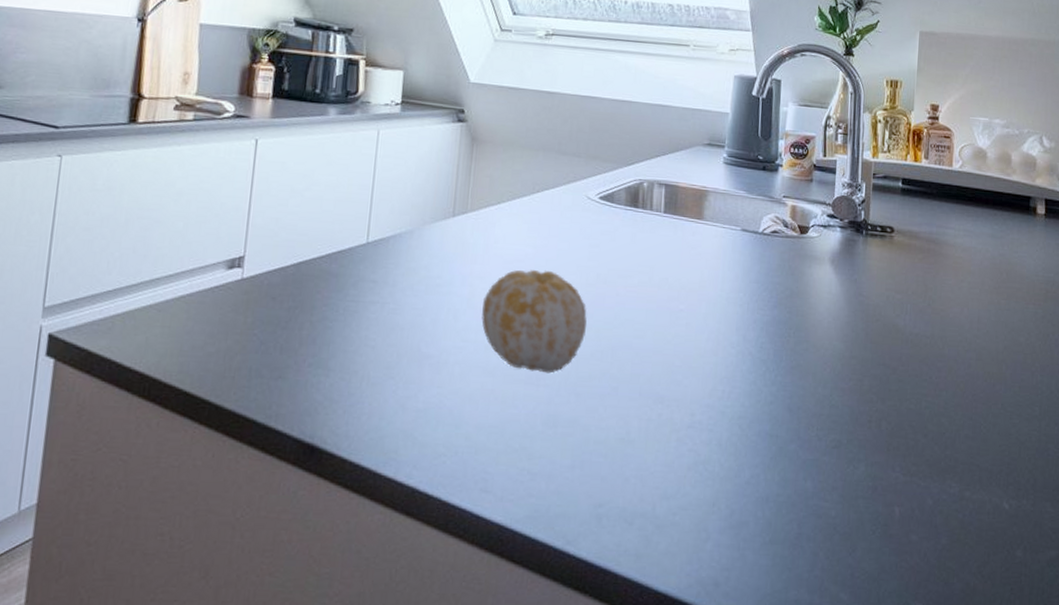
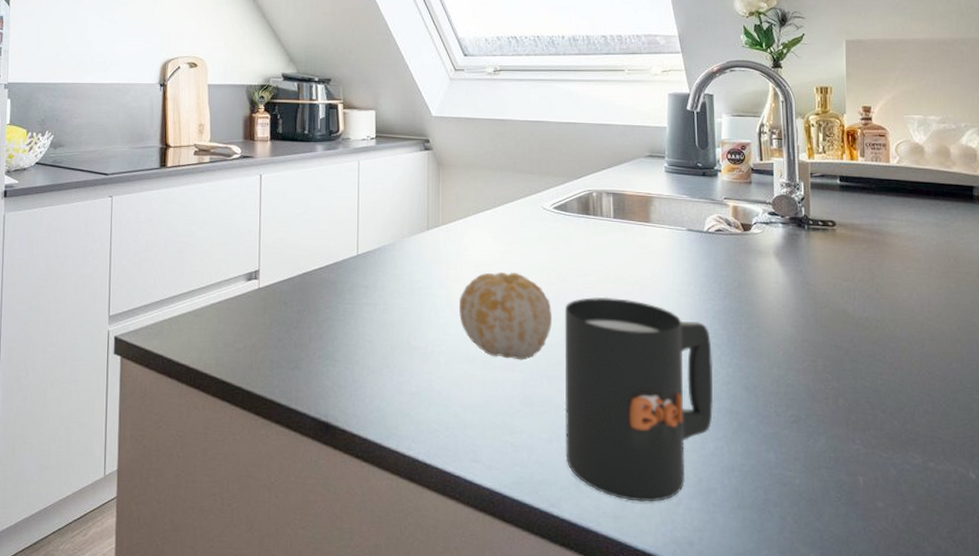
mug: none [588,302,757,538] -> present [564,296,714,502]

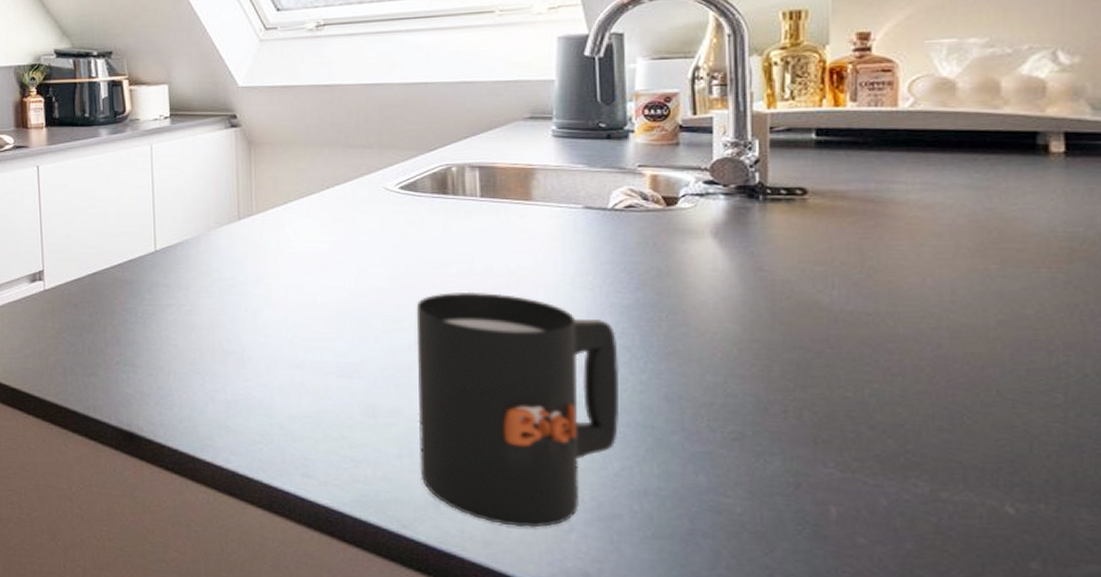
fruit: present [459,272,551,361] -> none [281,266,399,366]

